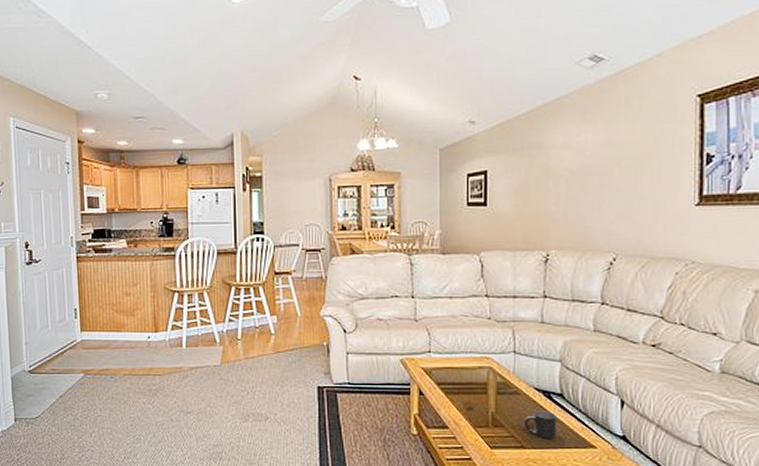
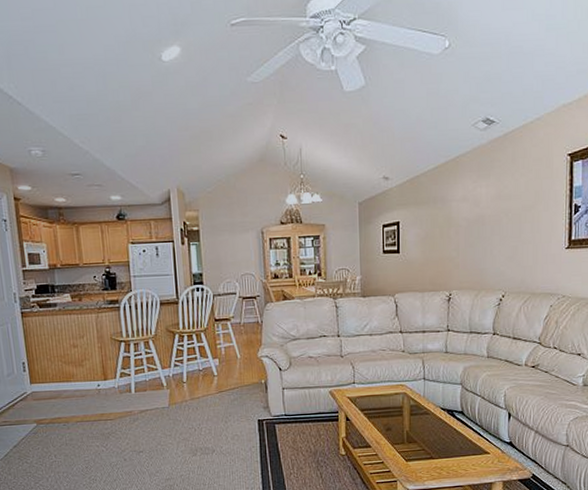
mug: present [523,411,557,438] -> none [432,426,459,449]

